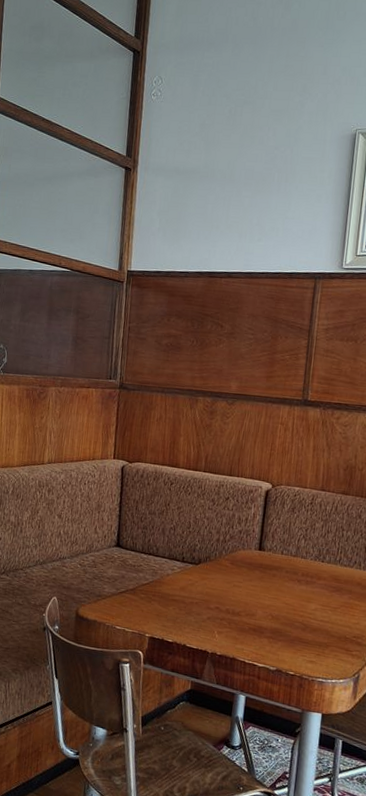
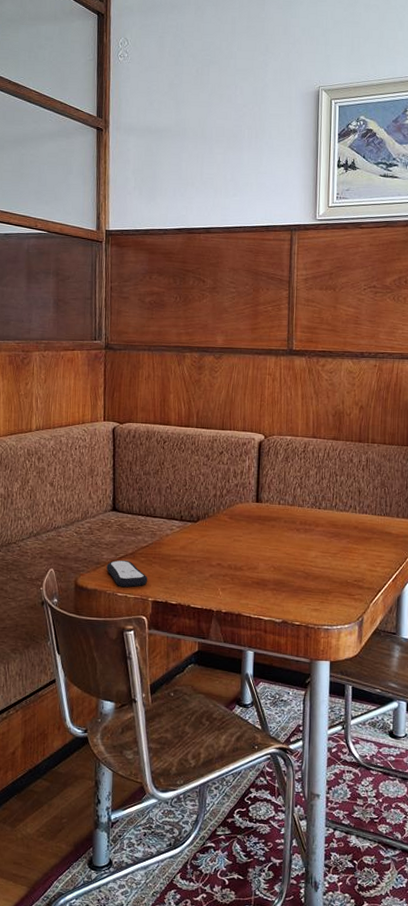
remote control: none [107,594,147,622] -> present [106,560,148,588]

